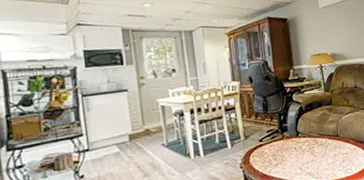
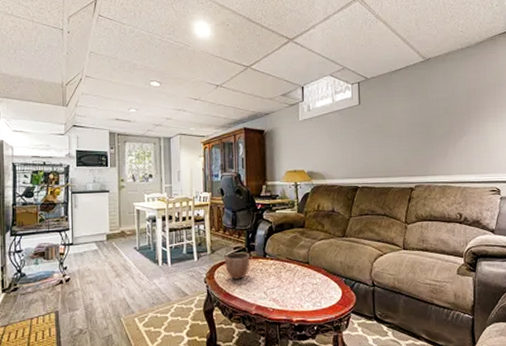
decorative bowl: none [258,133,284,161] -> present [225,252,250,280]

